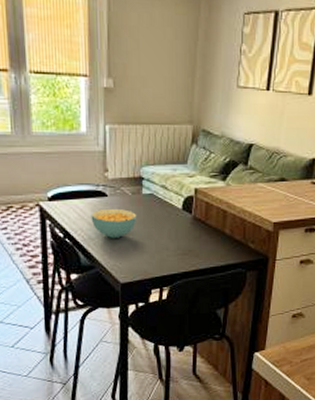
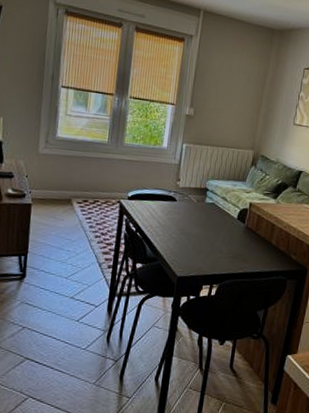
cereal bowl: present [91,208,137,238] -> none [160,211,199,237]

